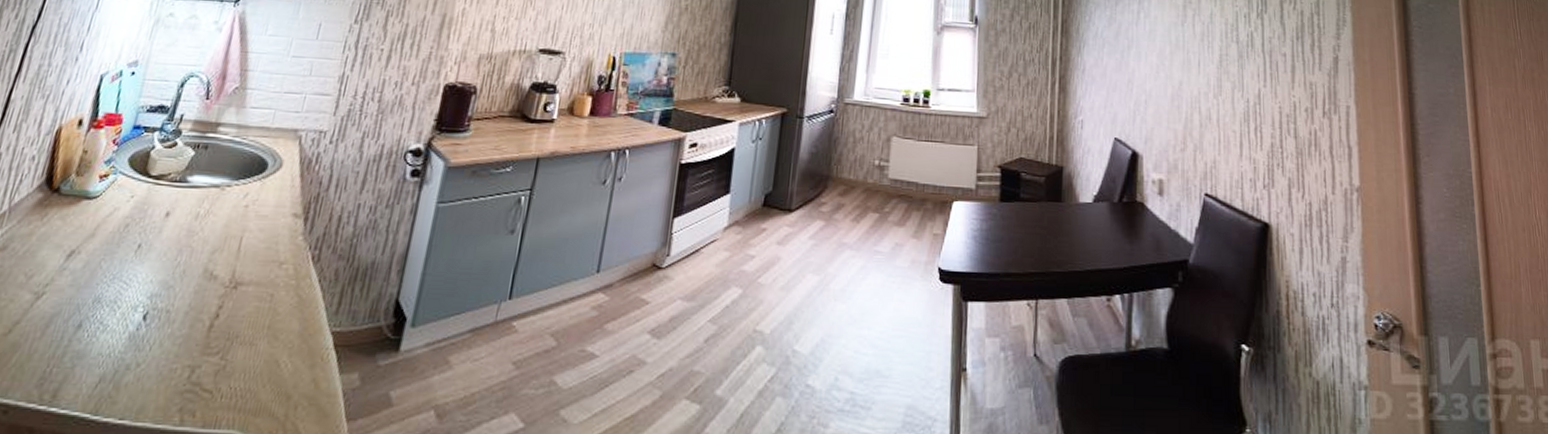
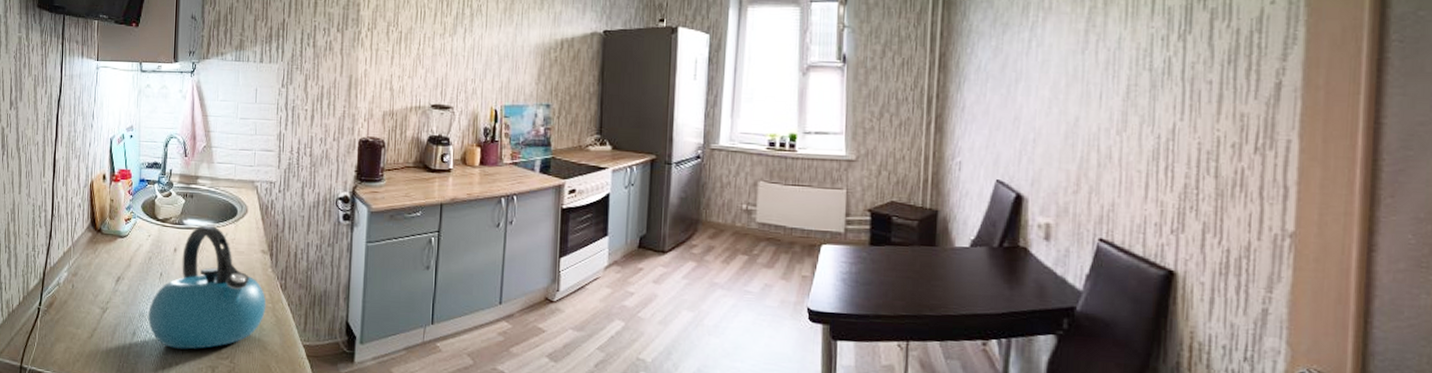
kettle: none [105,183,289,345] -> present [148,225,267,350]

